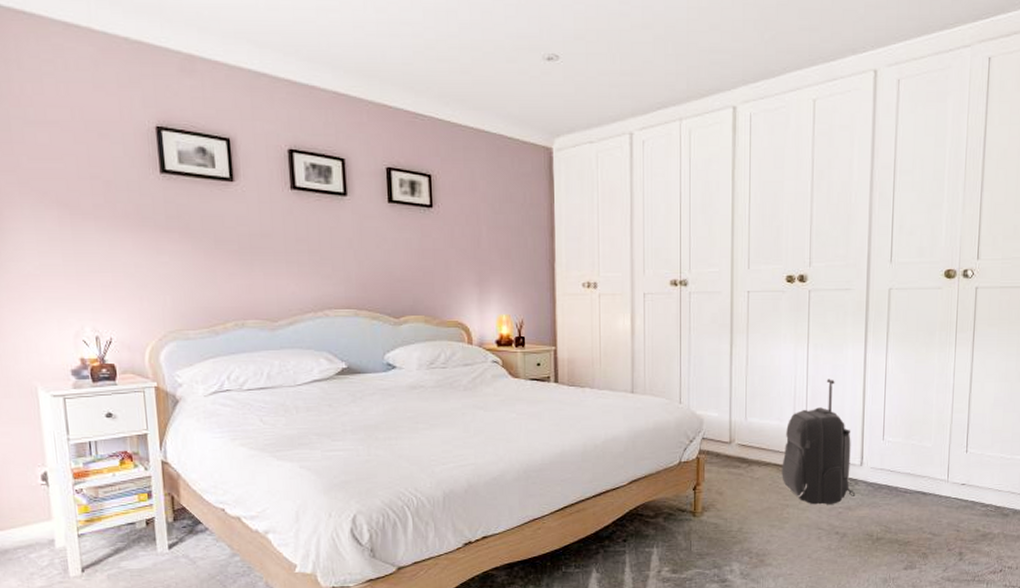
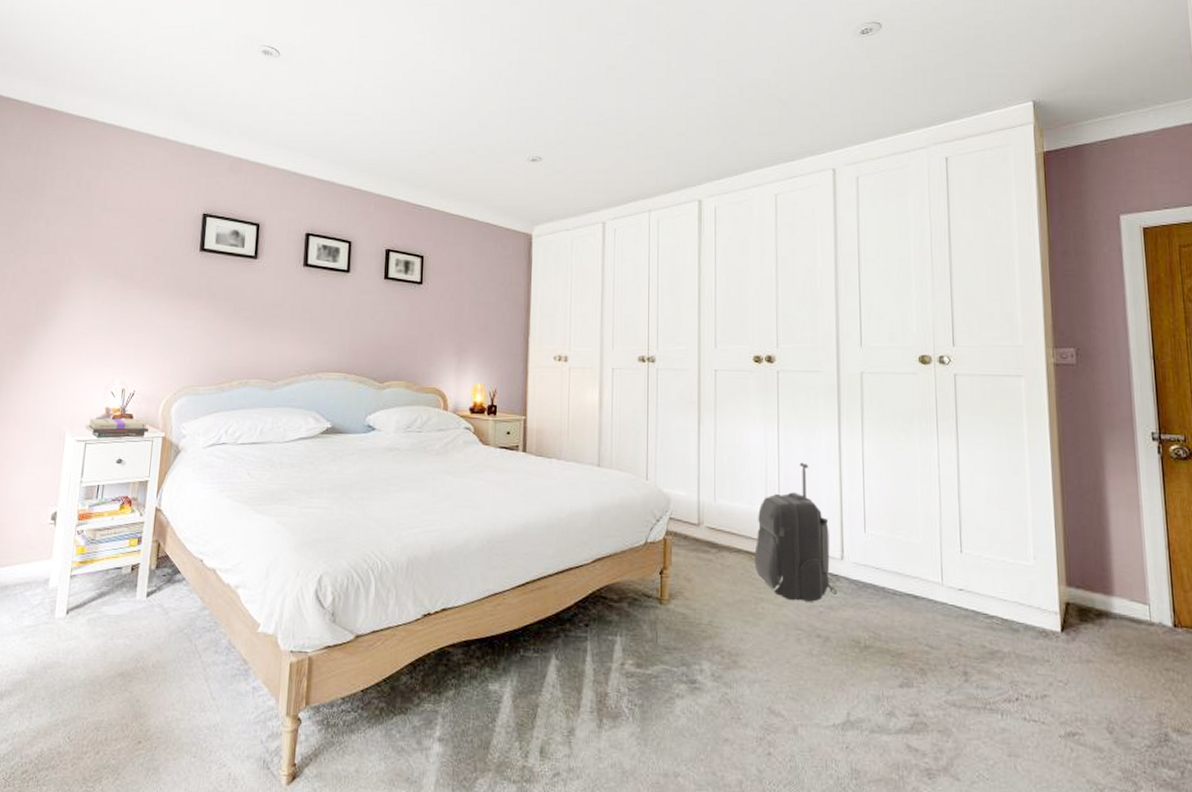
books: none [59,369,138,392] -> present [85,418,149,439]

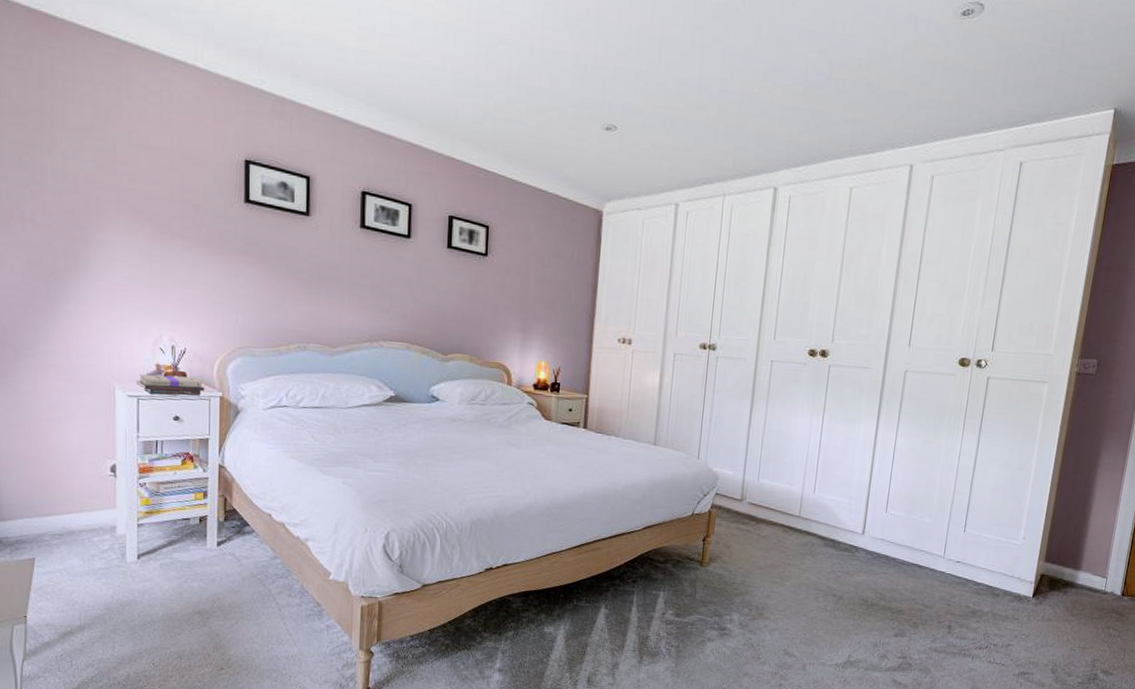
rolling backpack: present [754,462,838,602] -> none [787,450,856,568]

